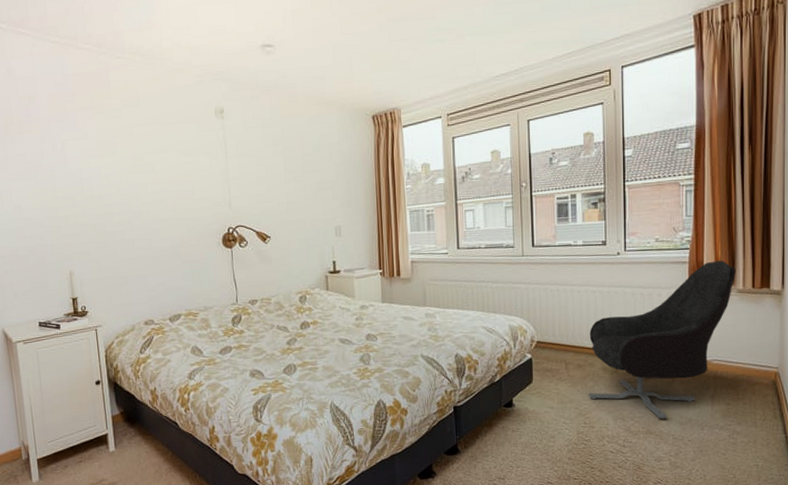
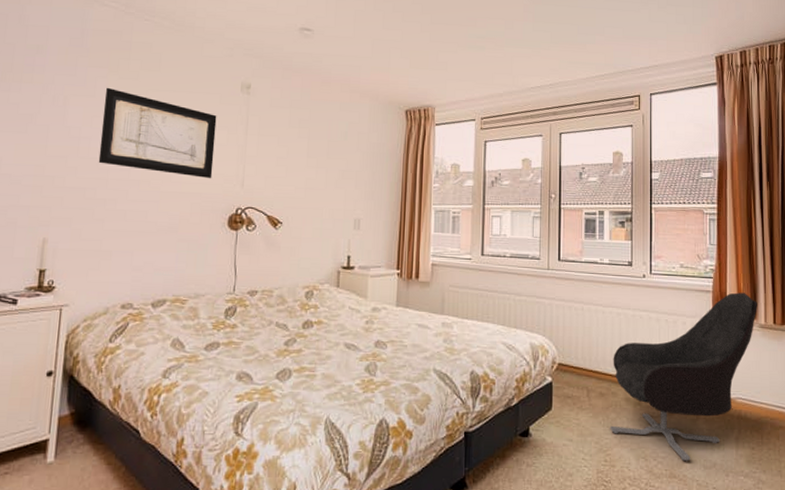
wall art: none [95,128,202,204] -> present [98,87,217,179]

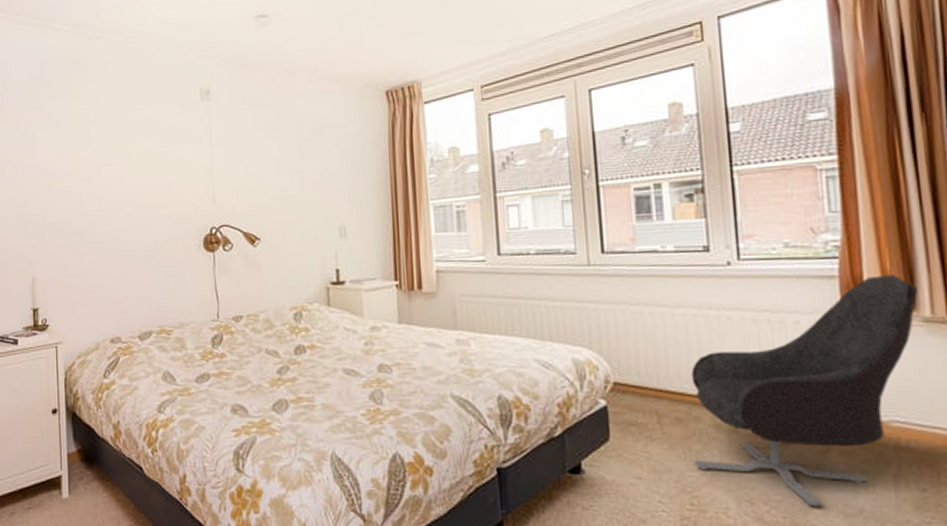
wall art: present [98,87,217,179] -> none [69,115,182,199]

